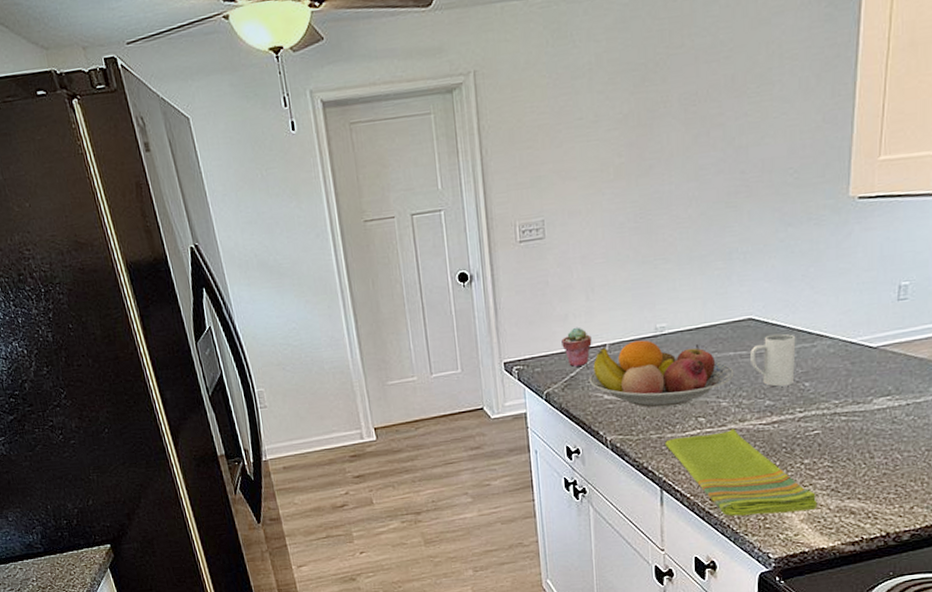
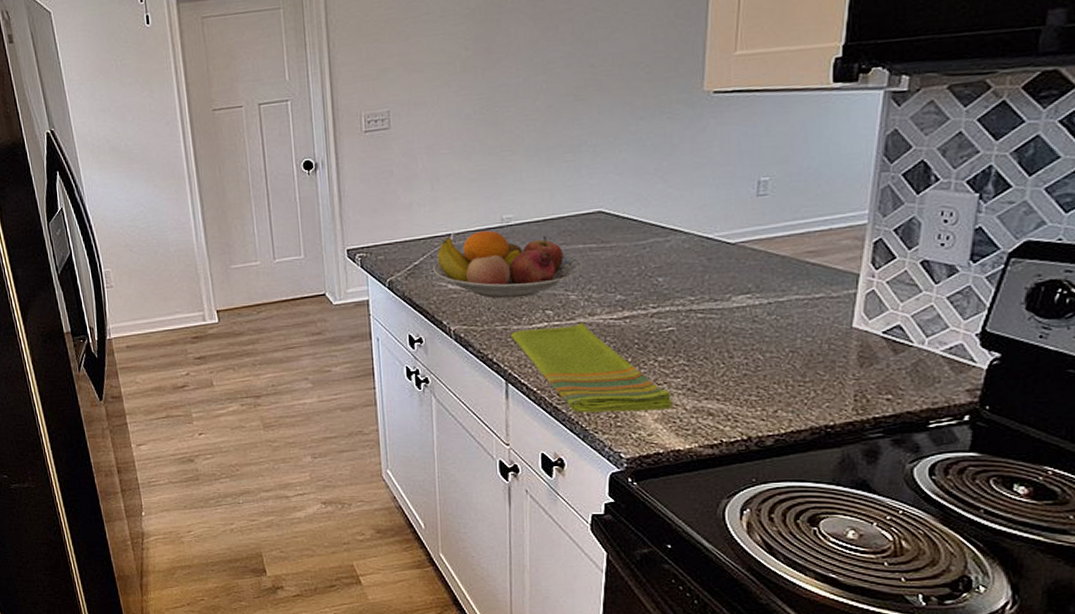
potted succulent: present [561,327,592,367] -> none [405,216,436,256]
mug: present [750,333,796,387] -> none [600,227,649,281]

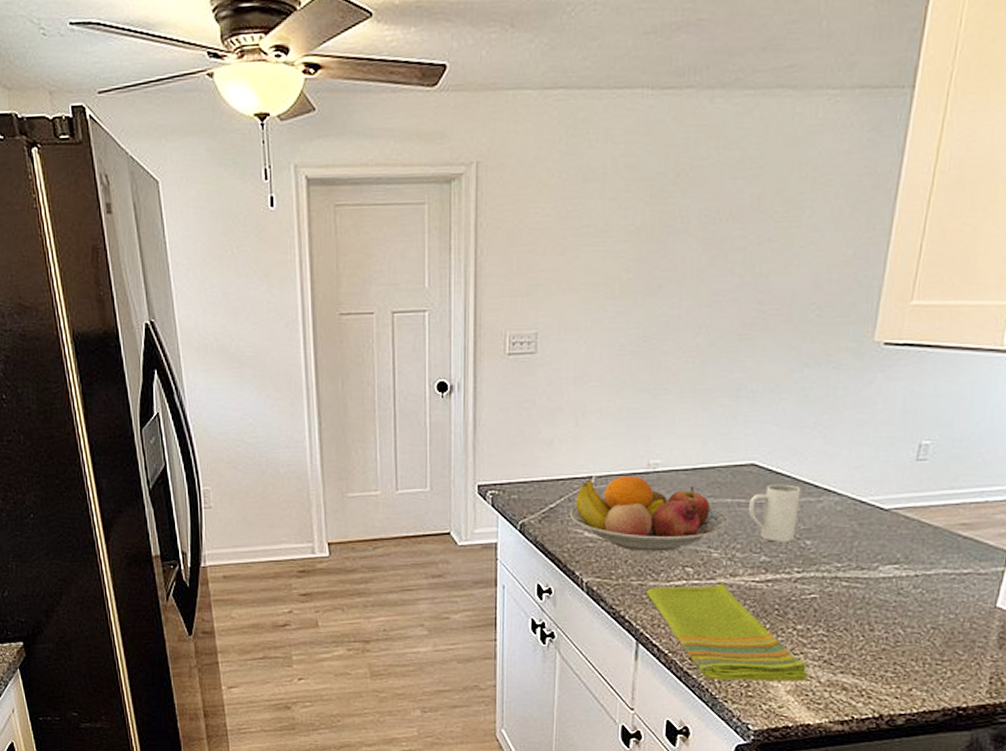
mug: none [600,227,649,281] -> present [749,484,801,542]

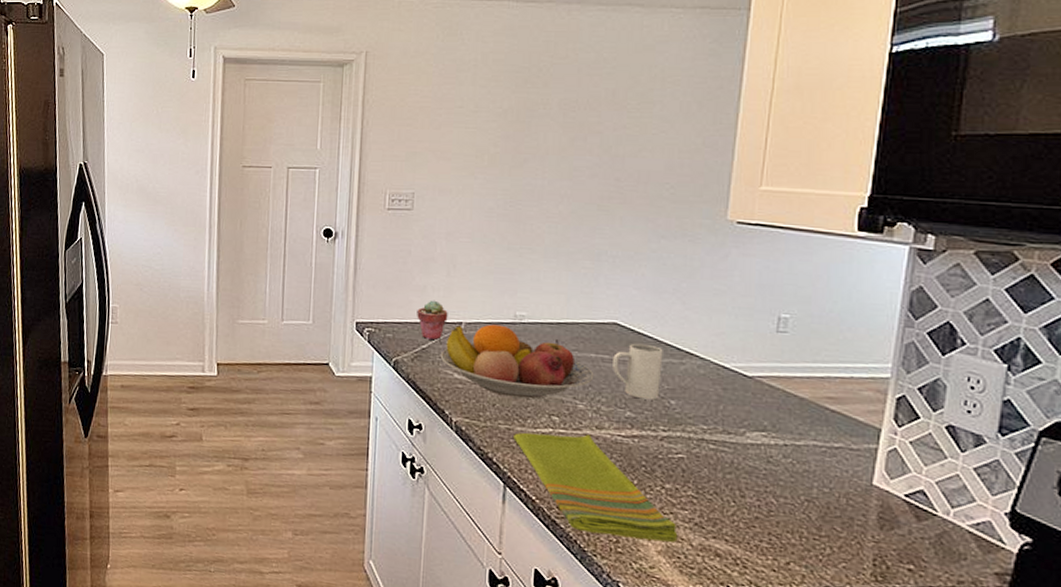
potted succulent: none [543,454,577,497] -> present [417,300,448,340]

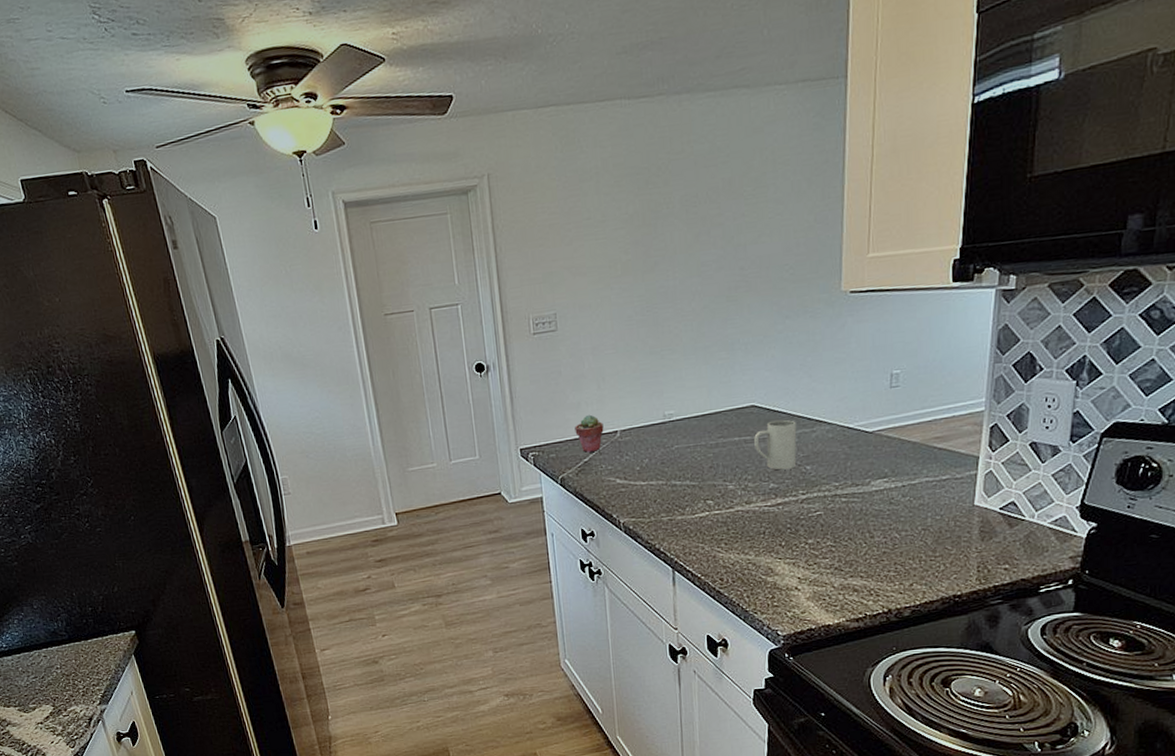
fruit bowl: present [440,324,595,399] -> none [601,426,740,491]
dish towel: present [513,432,678,542] -> none [676,510,822,595]

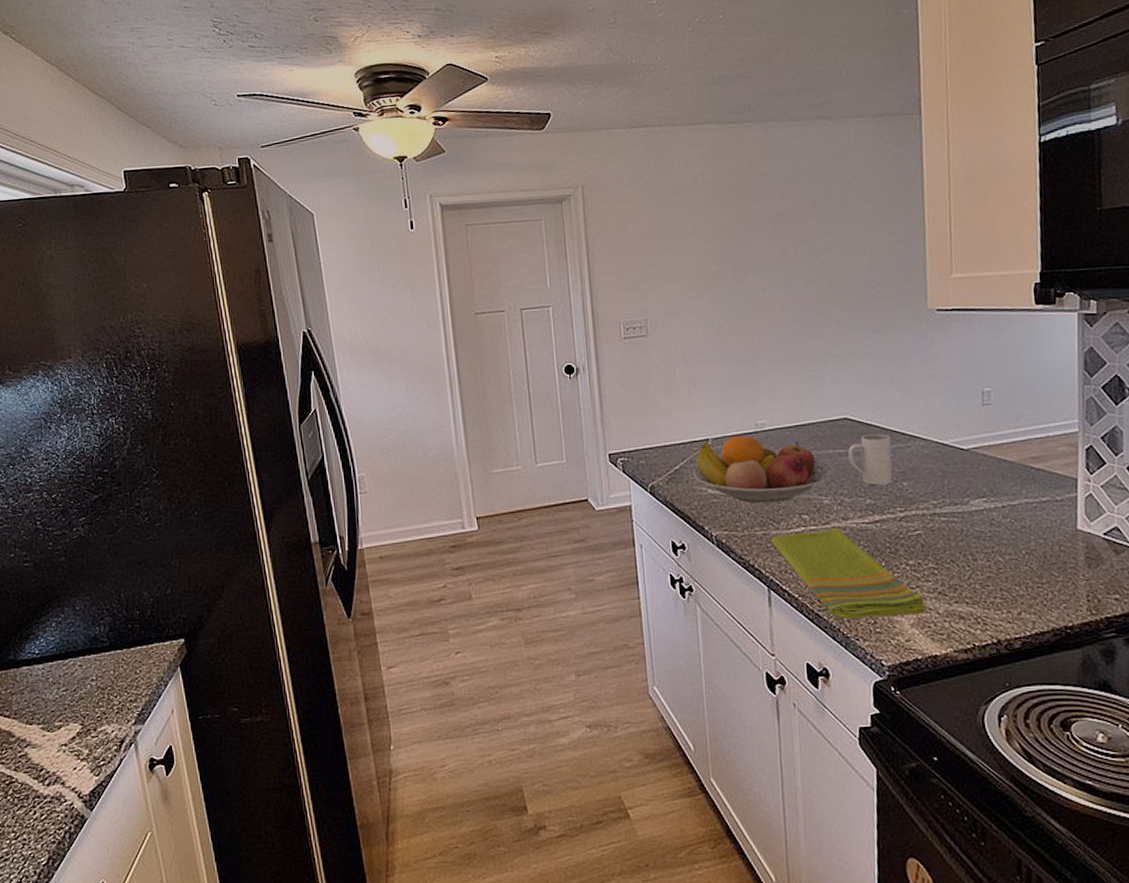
potted succulent: present [575,414,604,453] -> none [665,421,695,460]
fruit bowl: none [601,426,740,491] -> present [692,436,835,504]
dish towel: none [676,510,822,595] -> present [770,527,927,620]

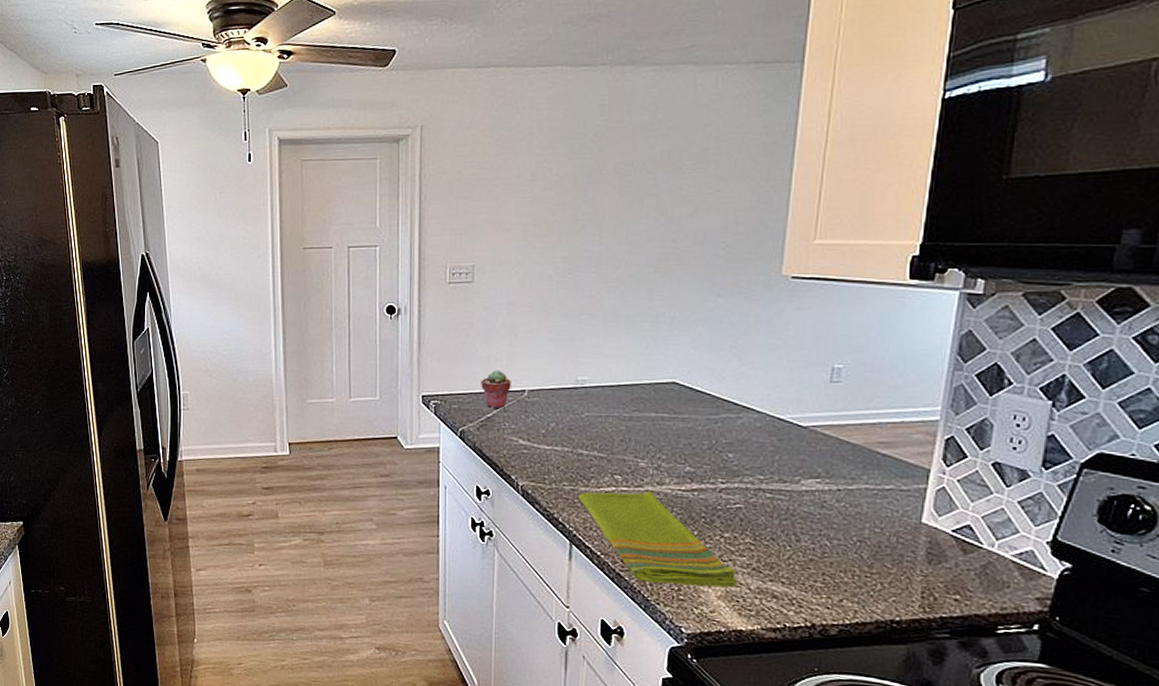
potted succulent: none [665,421,695,460] -> present [481,370,511,408]
fruit bowl: present [692,436,835,504] -> none [505,390,655,460]
mug: present [848,433,893,486] -> none [672,400,721,455]

